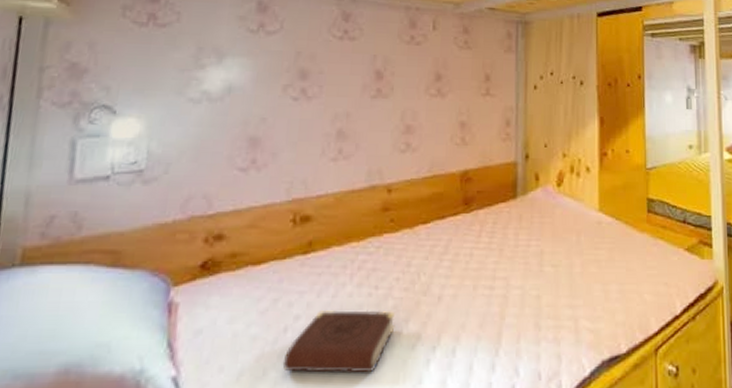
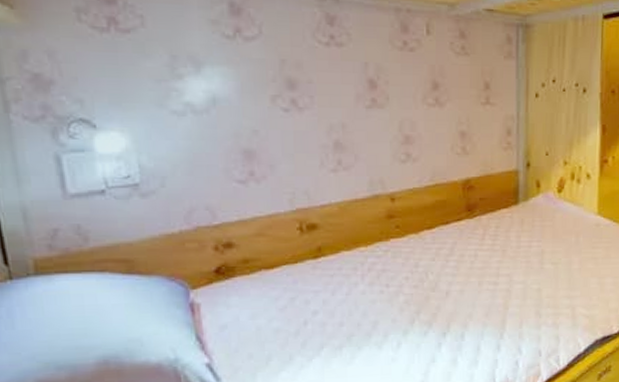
book: present [282,310,396,374] -> none [306,305,408,357]

